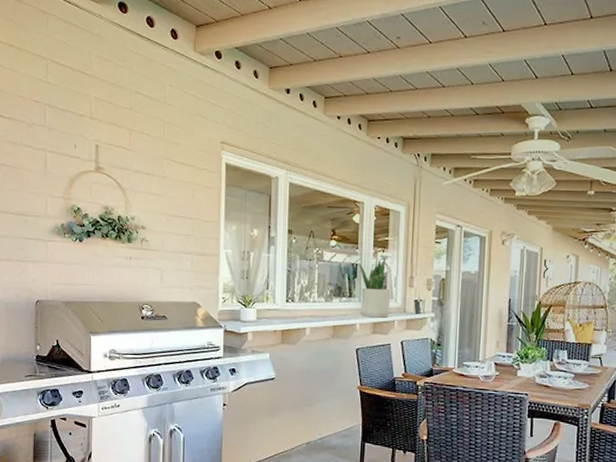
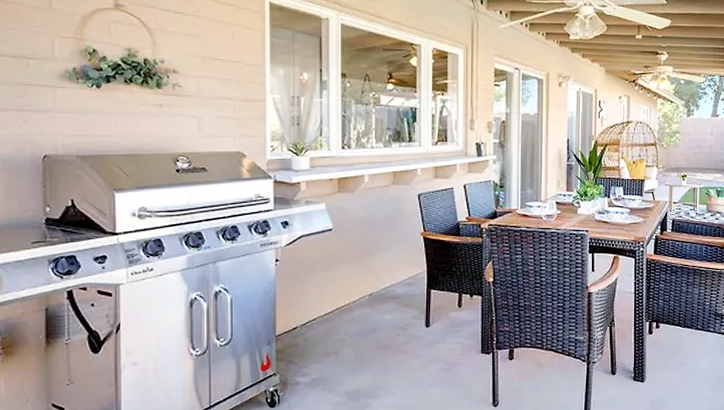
planter: present [359,259,391,318] -> none [418,103,452,162]

